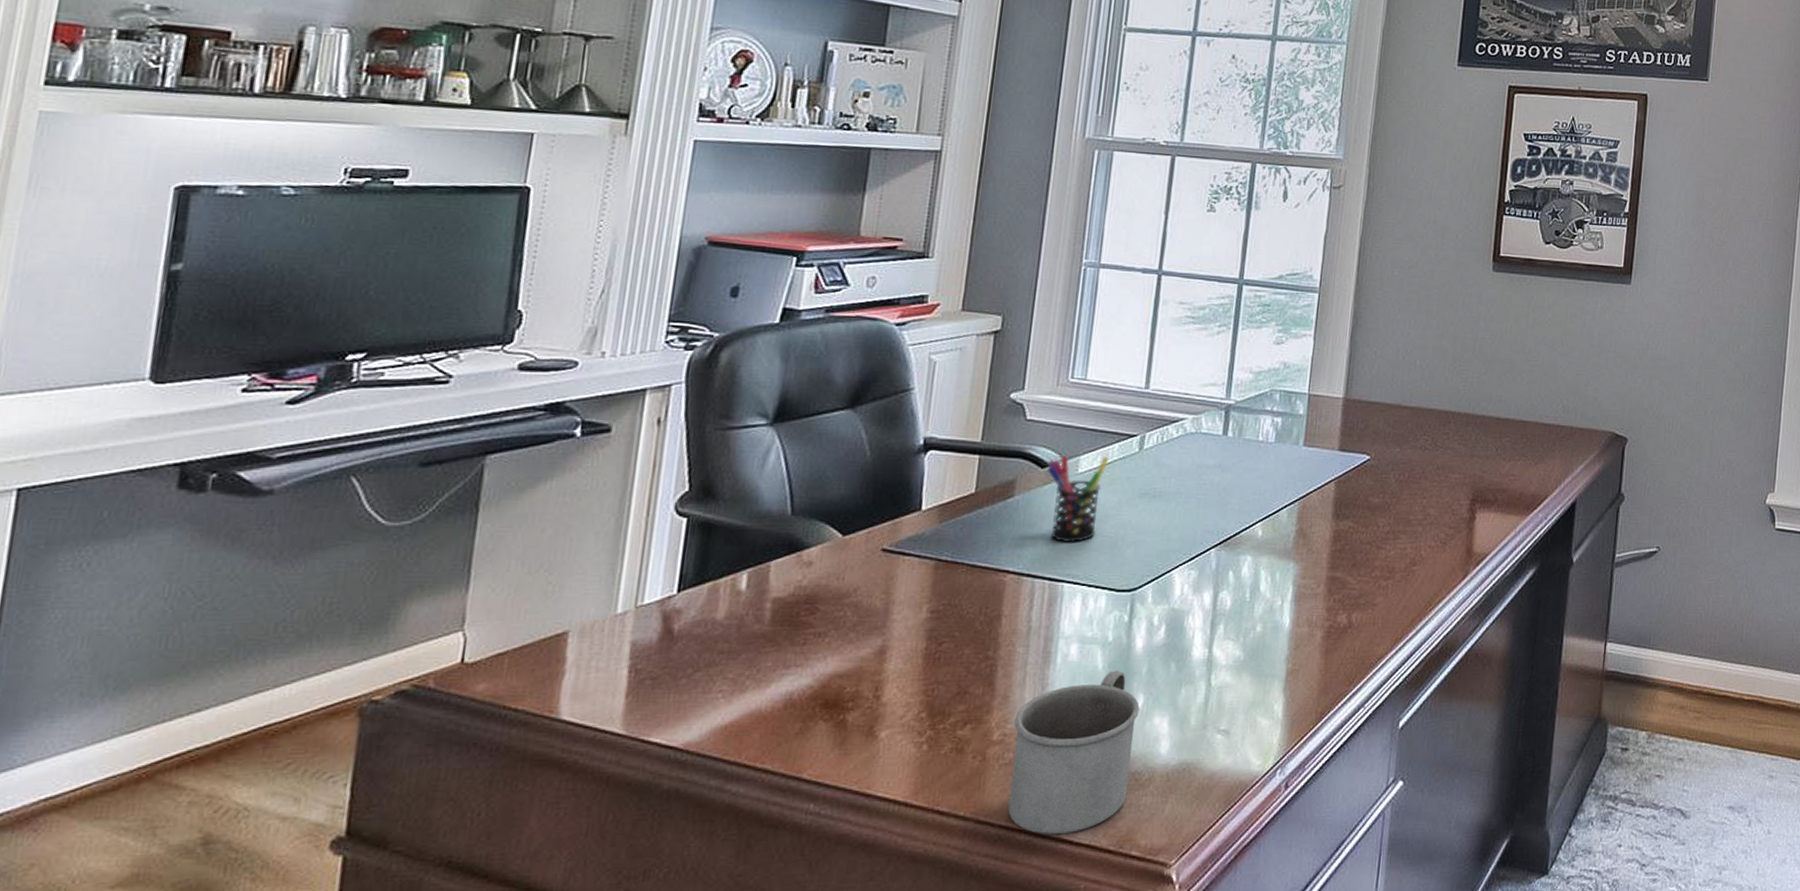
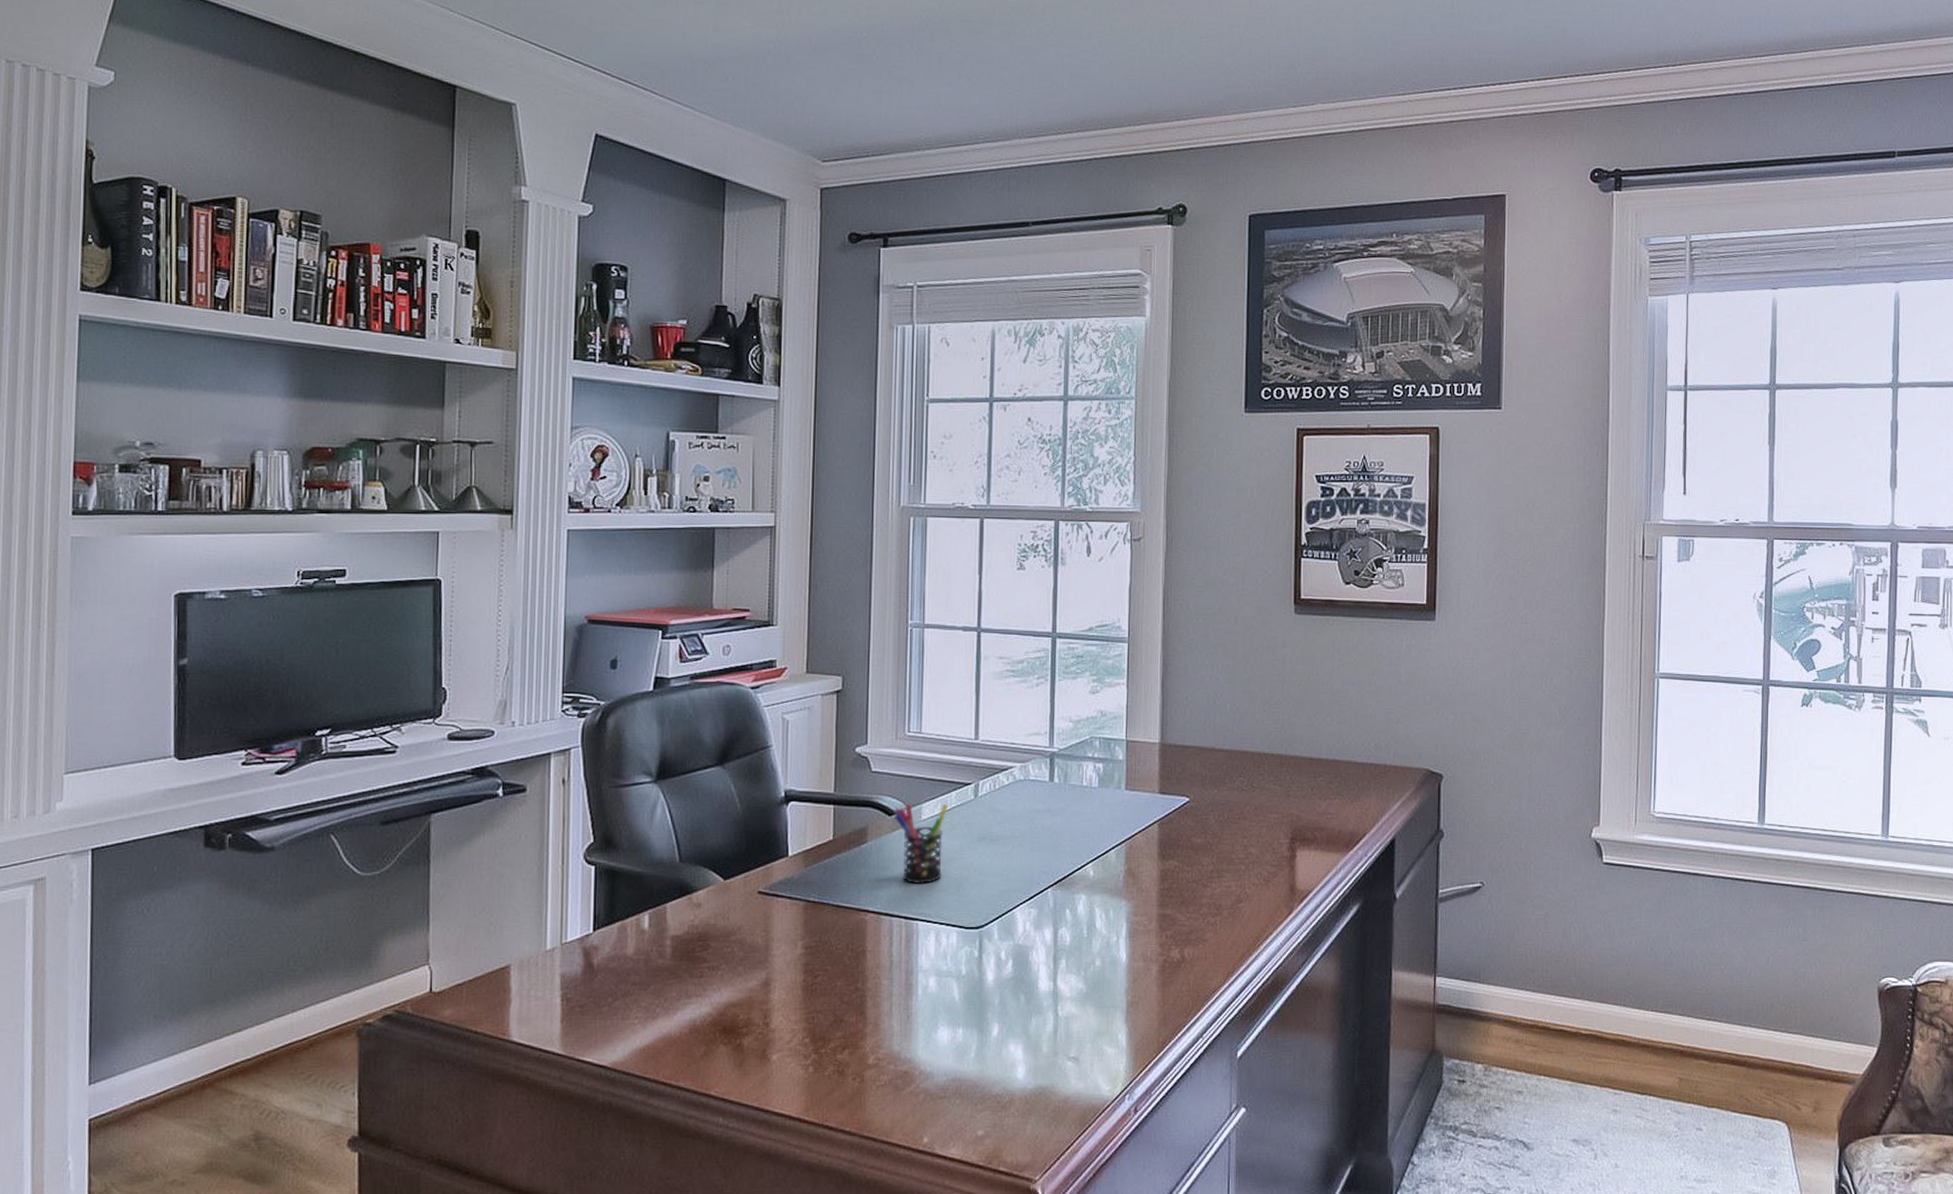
mug: present [1008,670,1140,835] -> none [886,1001,996,1151]

